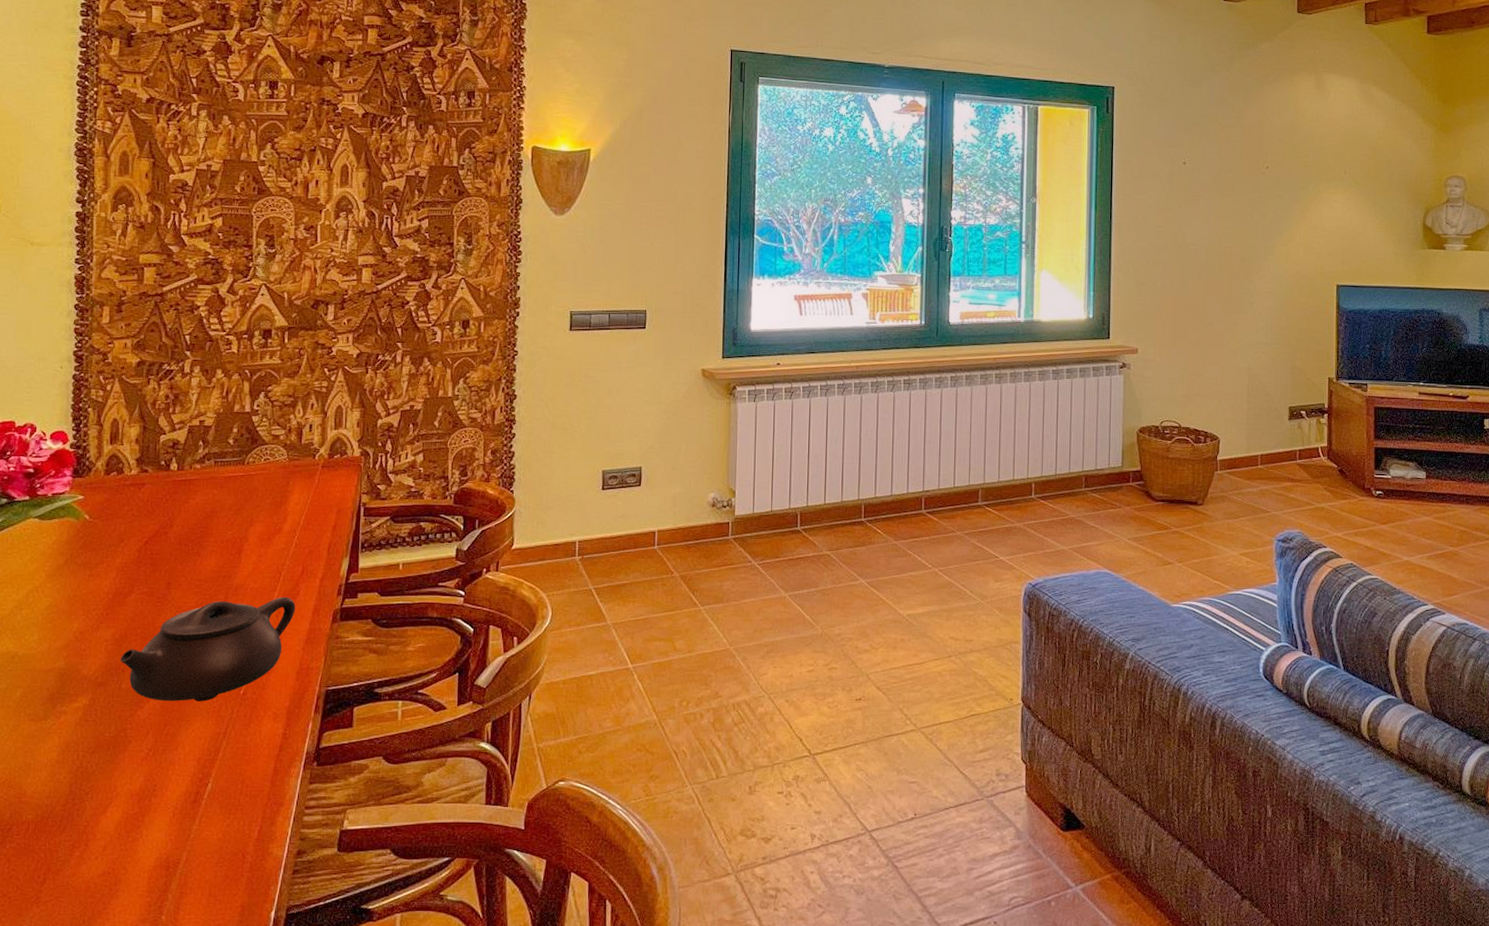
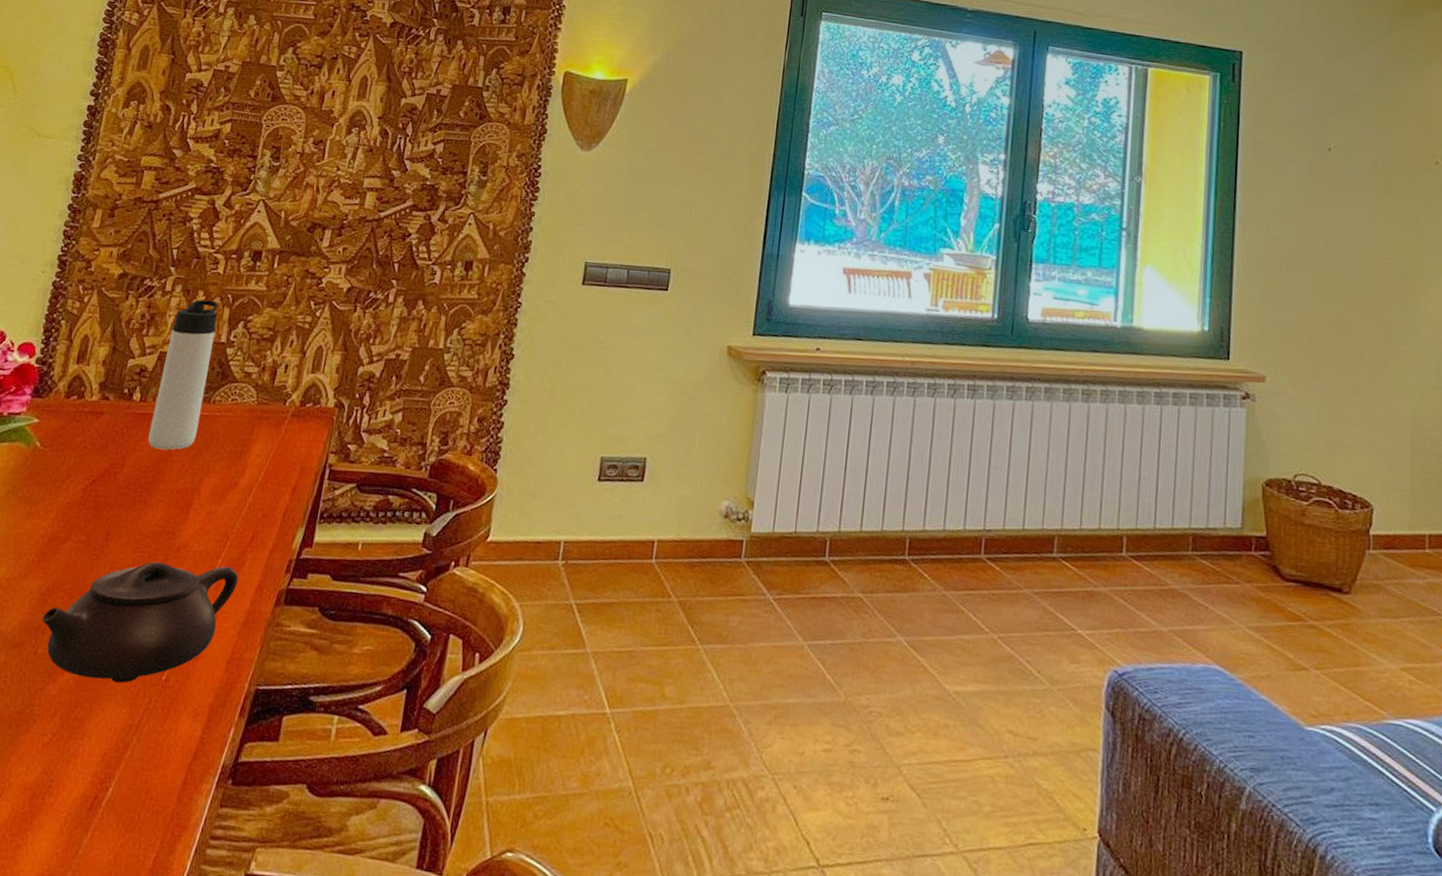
thermos bottle: none [191,376,239,509] -> present [148,299,219,450]

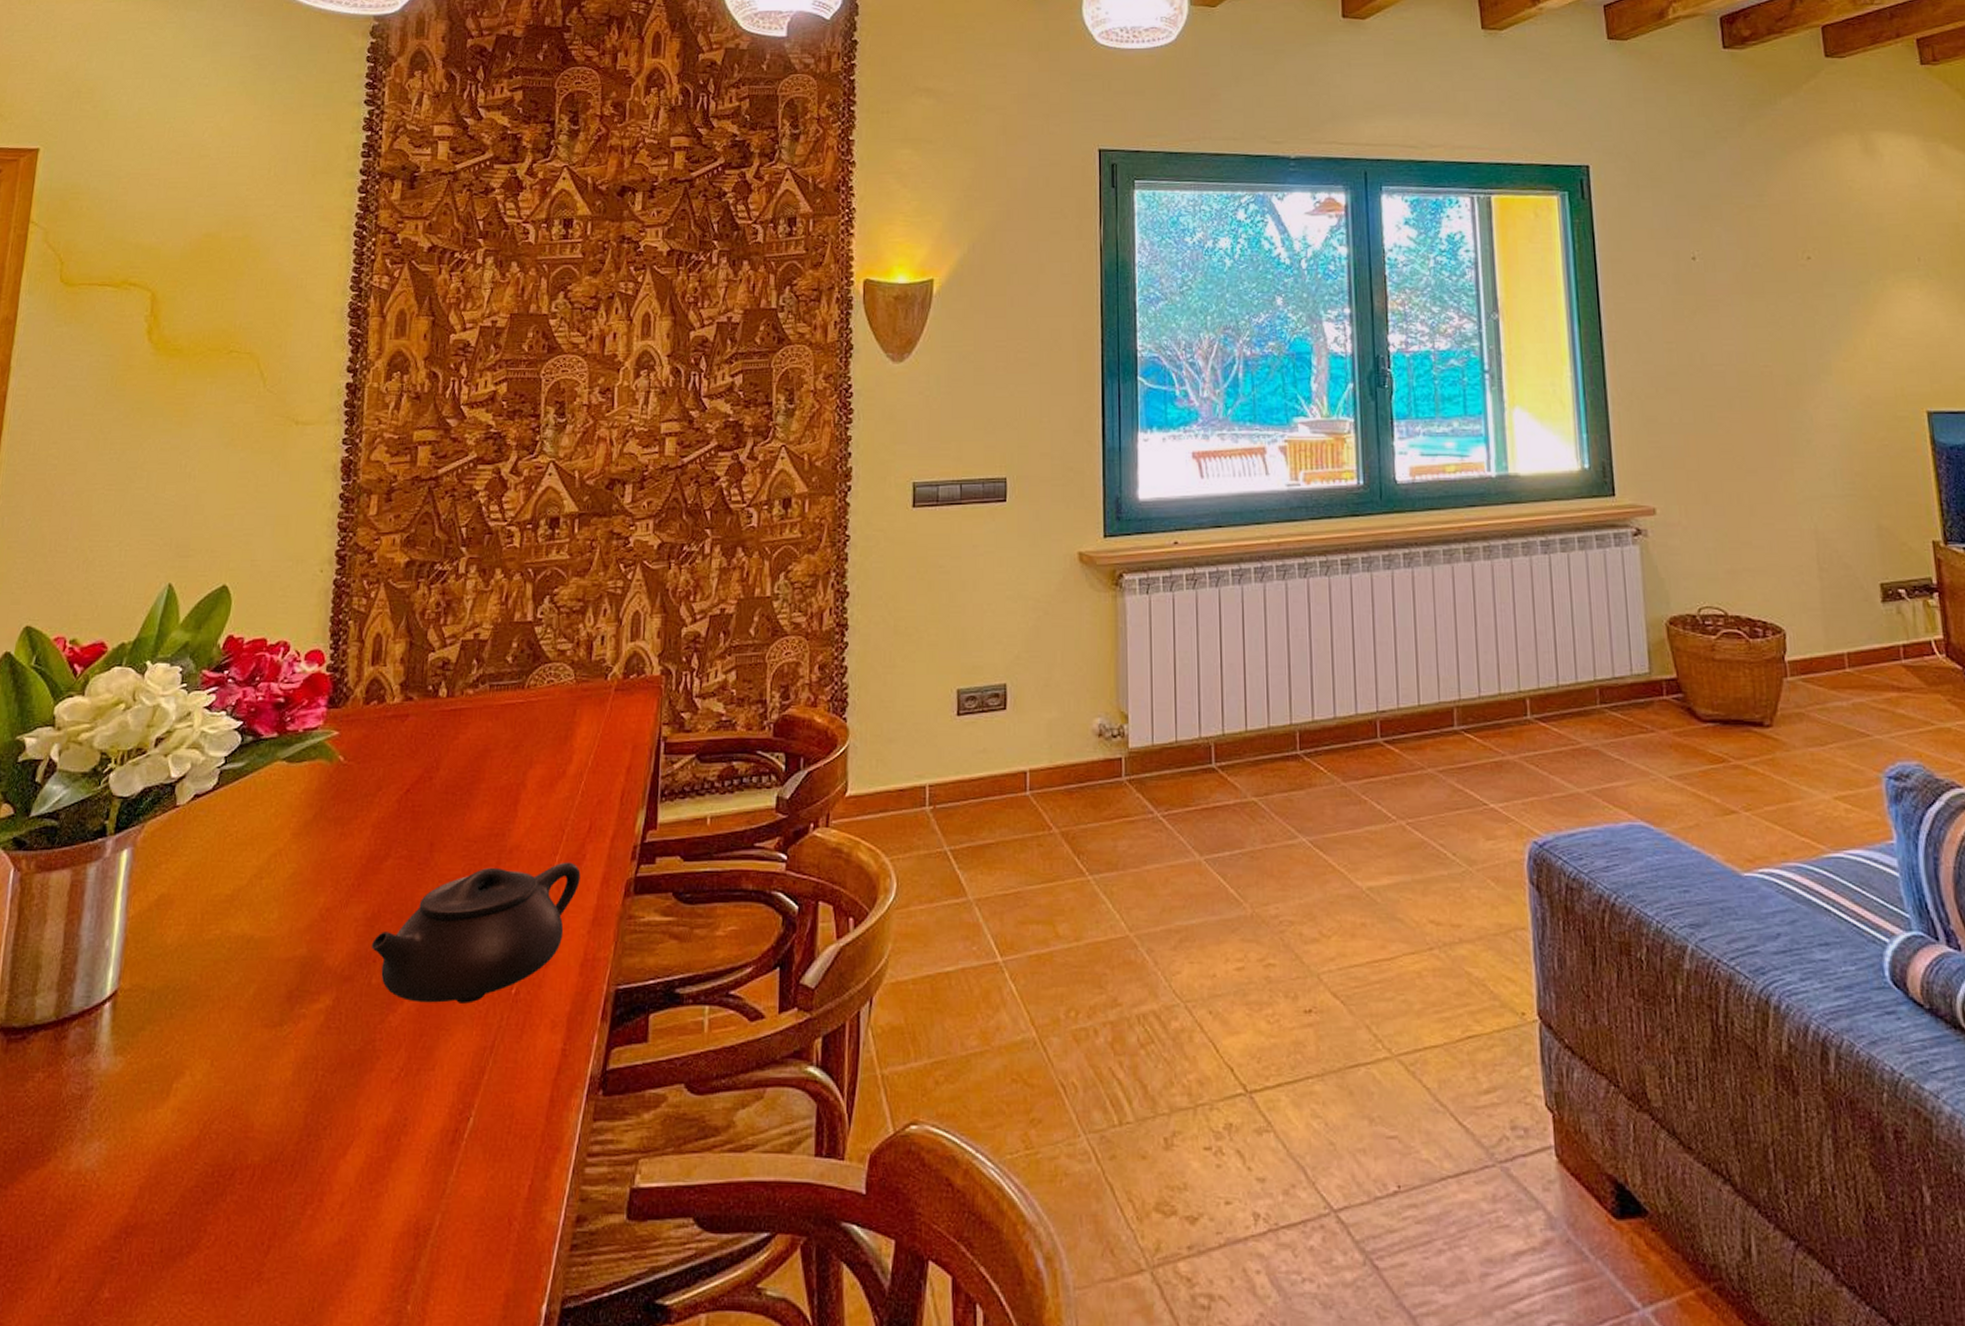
thermos bottle: present [148,299,219,450] -> none [461,577,520,746]

